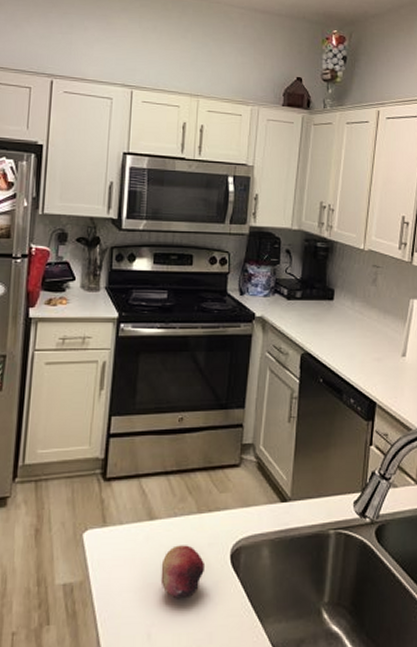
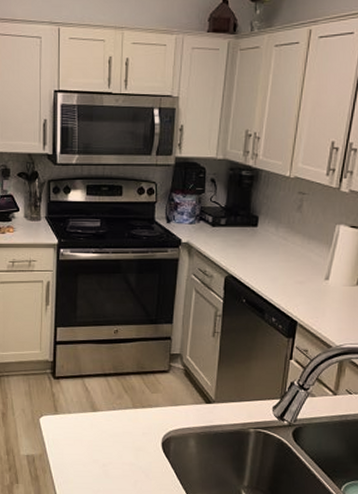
fruit: present [160,545,204,598] -> none [104,432,140,472]

